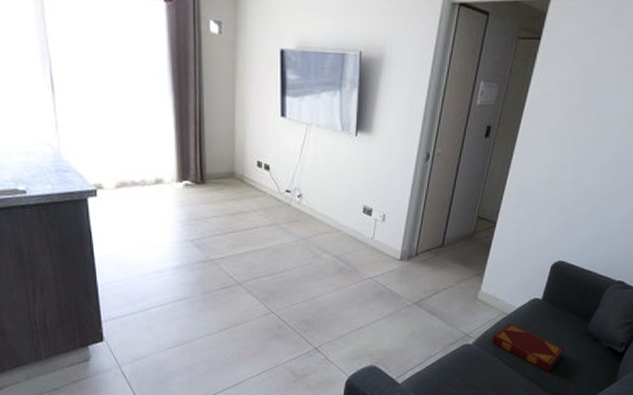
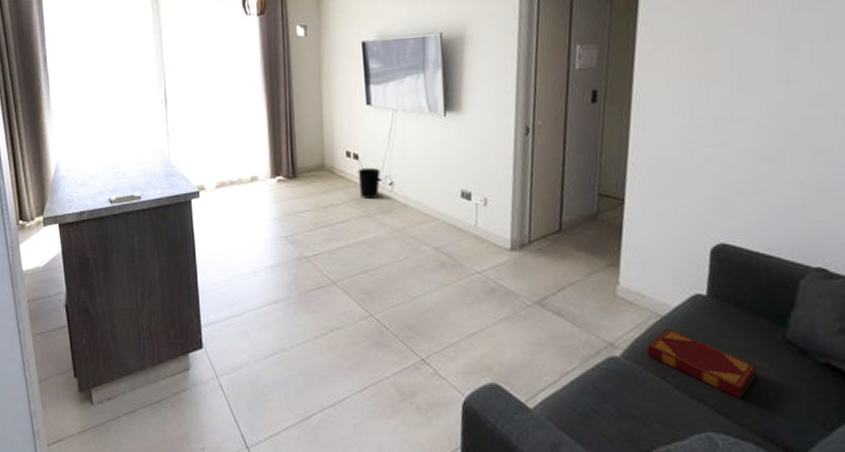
wastebasket: none [268,178,291,210] -> present [358,167,381,200]

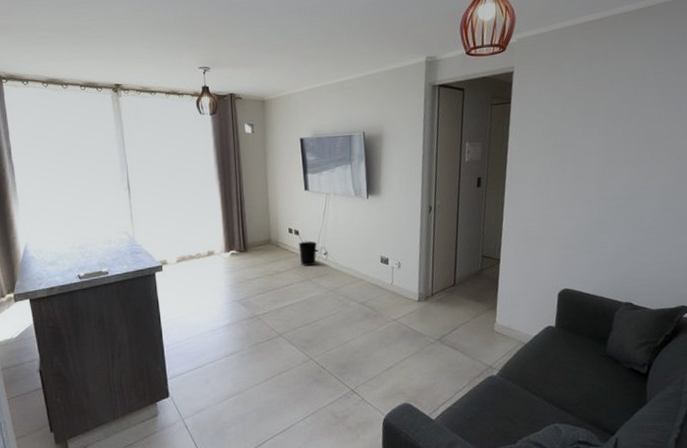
hardback book: present [646,329,757,400] -> none [515,352,587,399]

